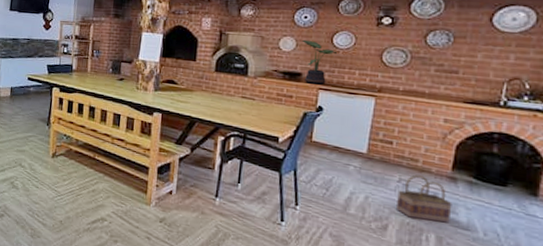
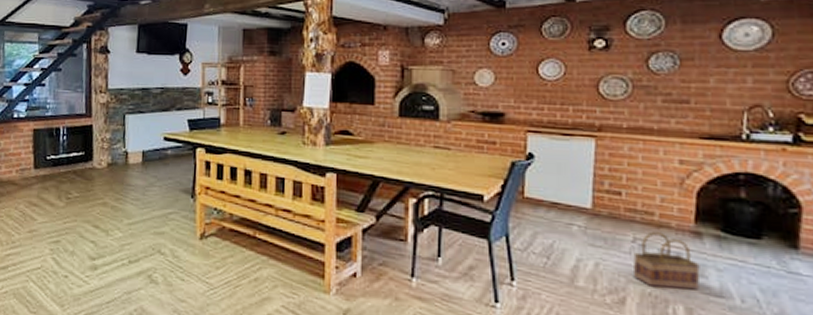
potted plant: present [302,39,336,85] -> none [502,71,544,126]

